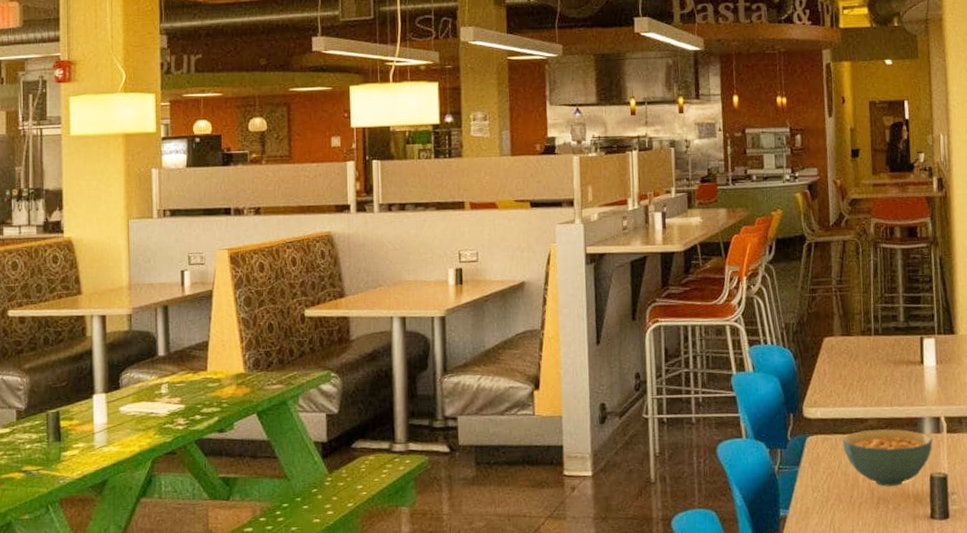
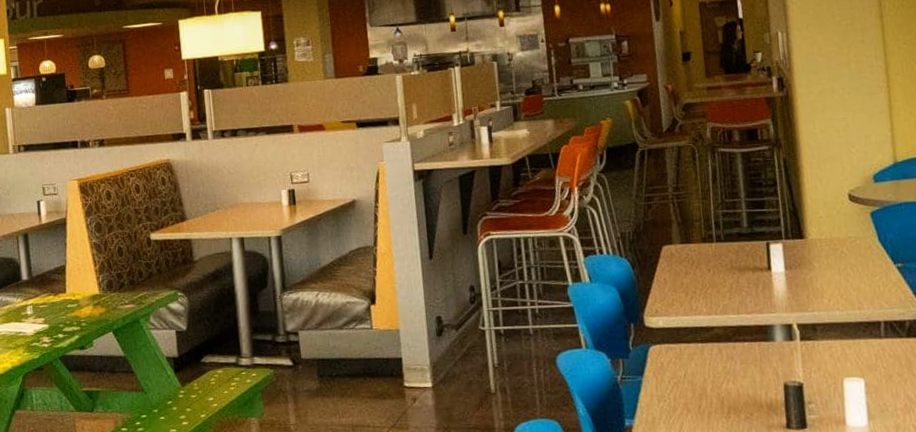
cereal bowl: present [842,429,933,487] -> none [687,337,785,396]

